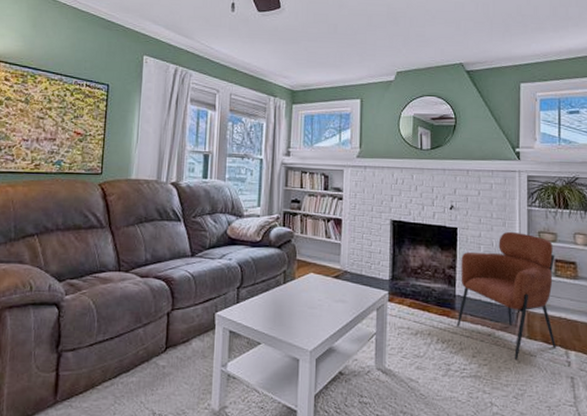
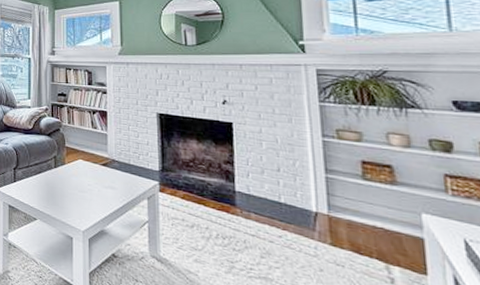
chair: present [456,231,557,360] -> none [238,128,373,268]

